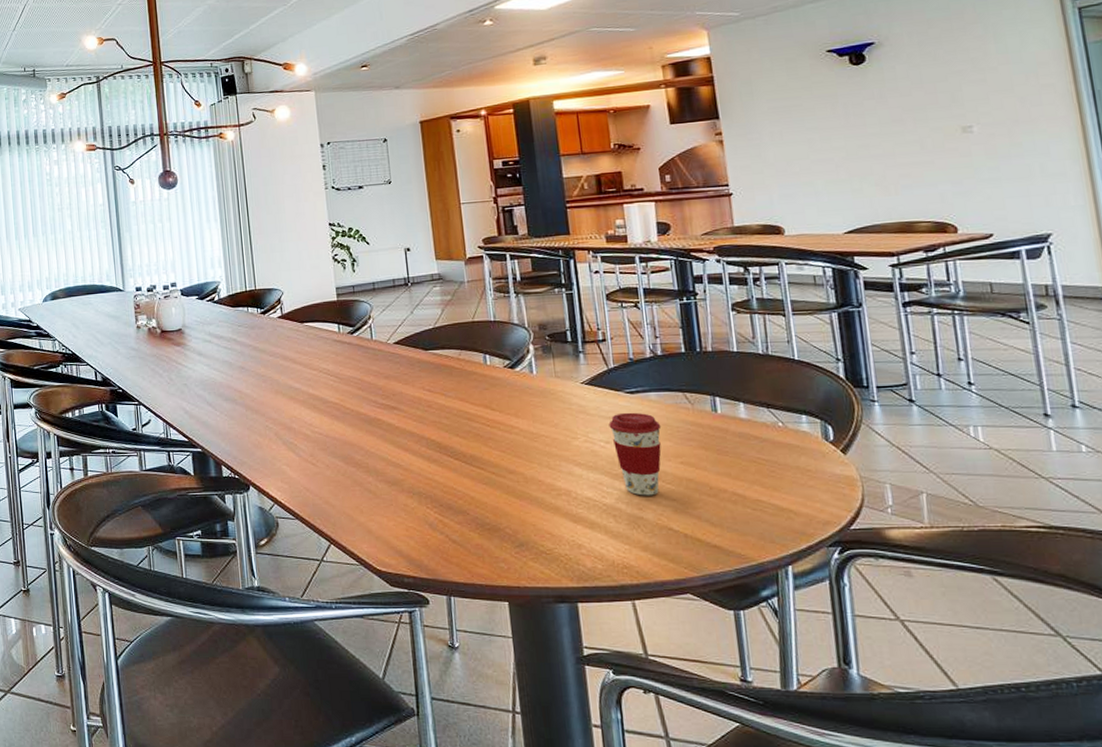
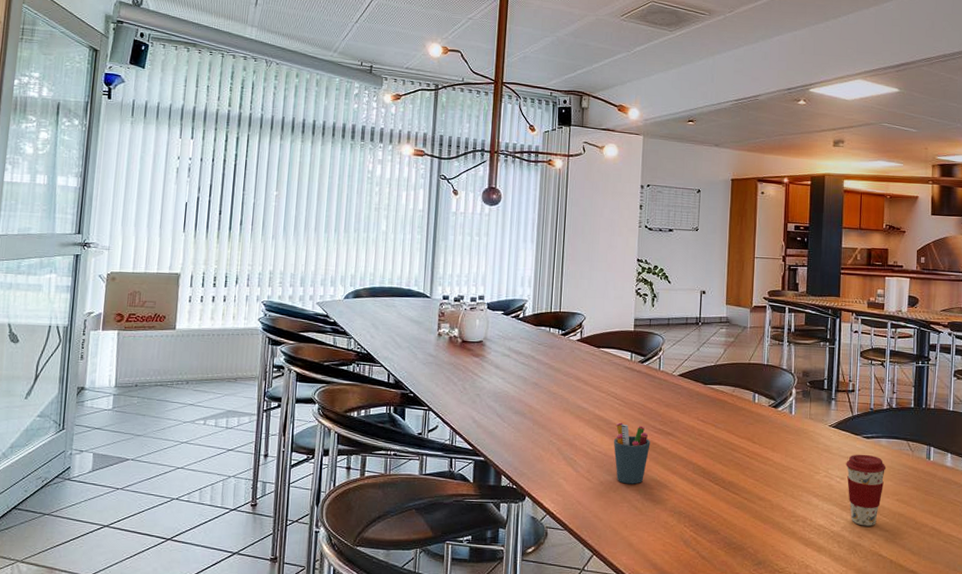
pen holder: none [333,400,375,466] -> present [613,422,651,484]

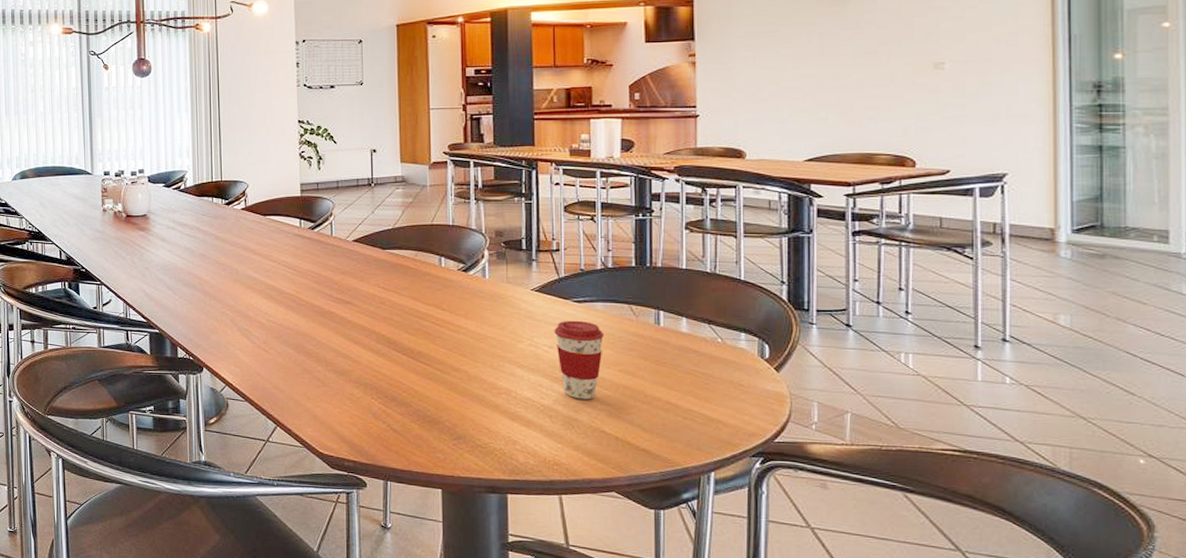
pen holder: present [613,422,651,484] -> none [288,292,328,355]

